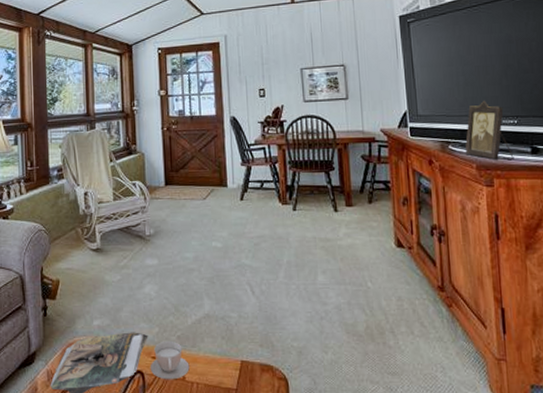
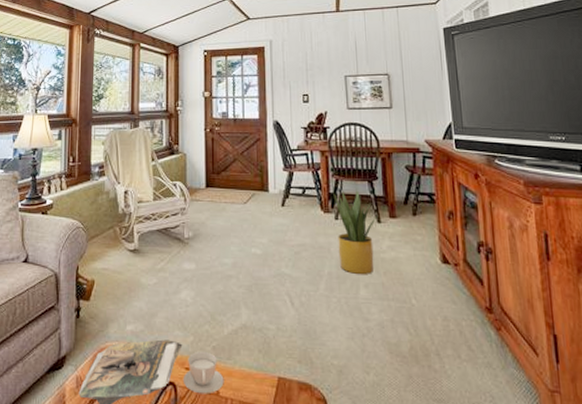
planter: none [291,180,334,261] -> present [333,189,377,274]
photo frame: present [465,100,514,161] -> none [512,115,563,178]

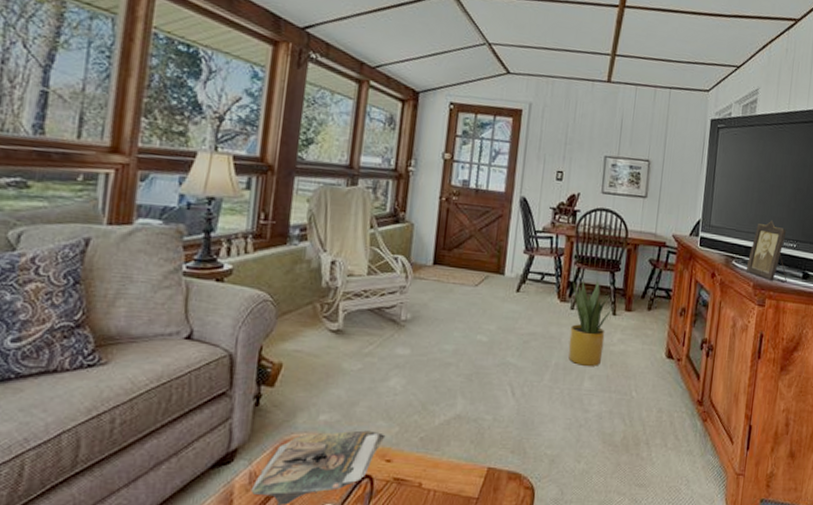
teacup: present [183,351,224,394] -> none [381,442,429,487]
photo frame: none [512,115,563,178] -> present [745,220,787,283]

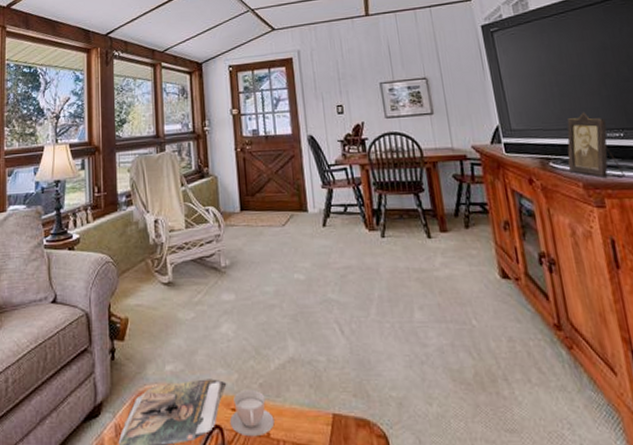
teacup: none [381,442,429,487] -> present [229,389,275,437]
planter: present [568,279,613,366] -> none [377,203,428,295]

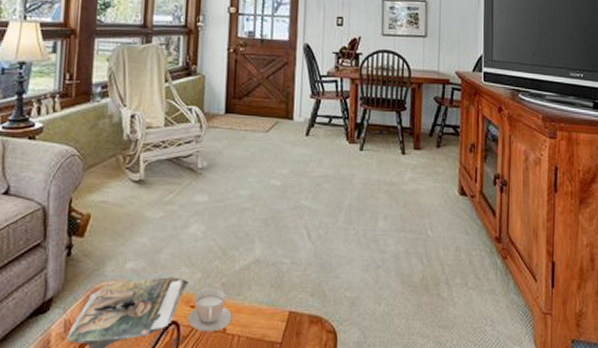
photo frame: present [567,112,625,178] -> none [533,51,577,114]

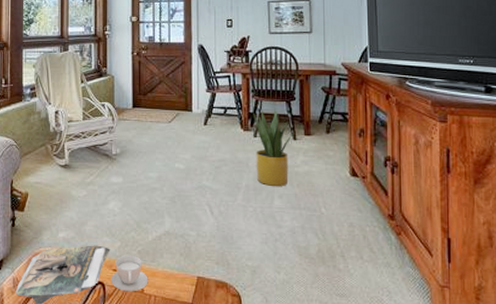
planter: none [360,119,402,206] -> present [253,109,293,186]

